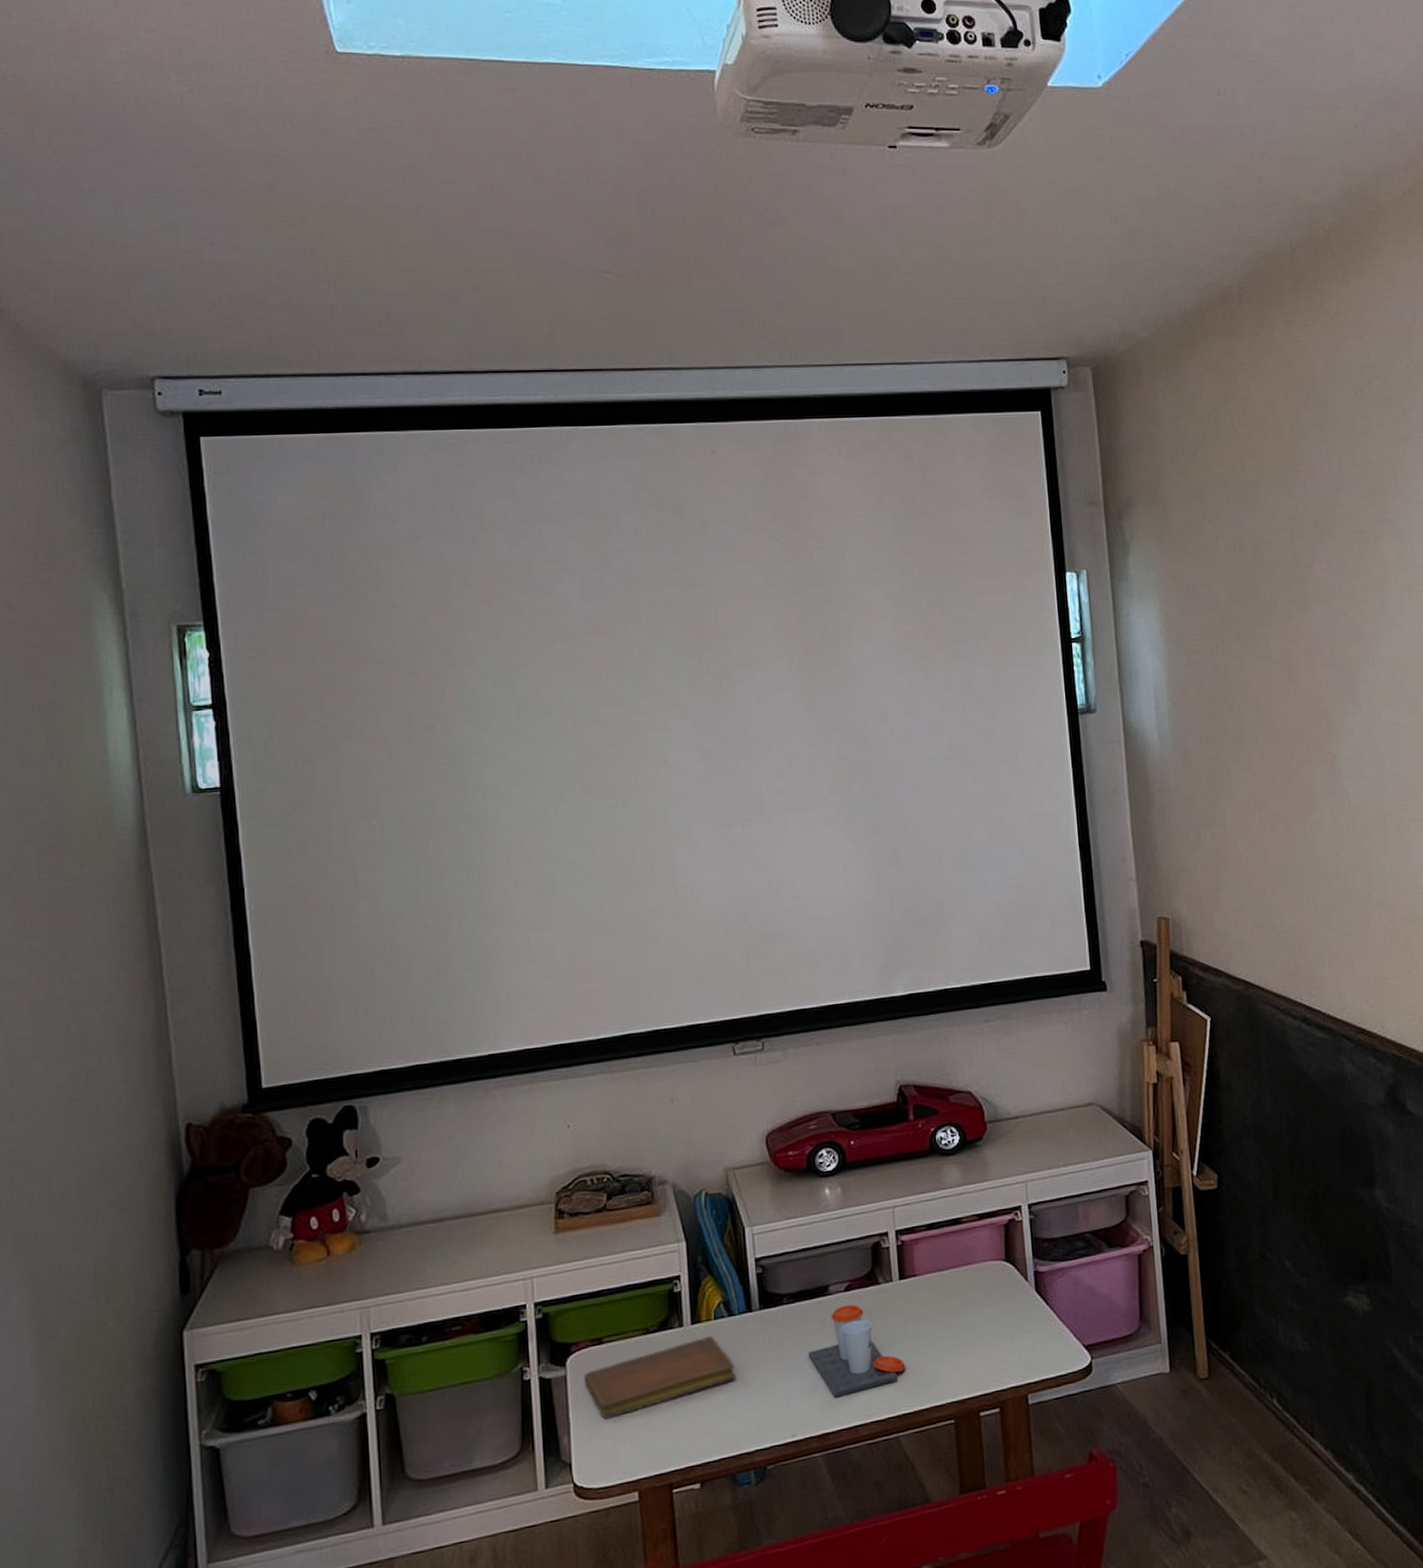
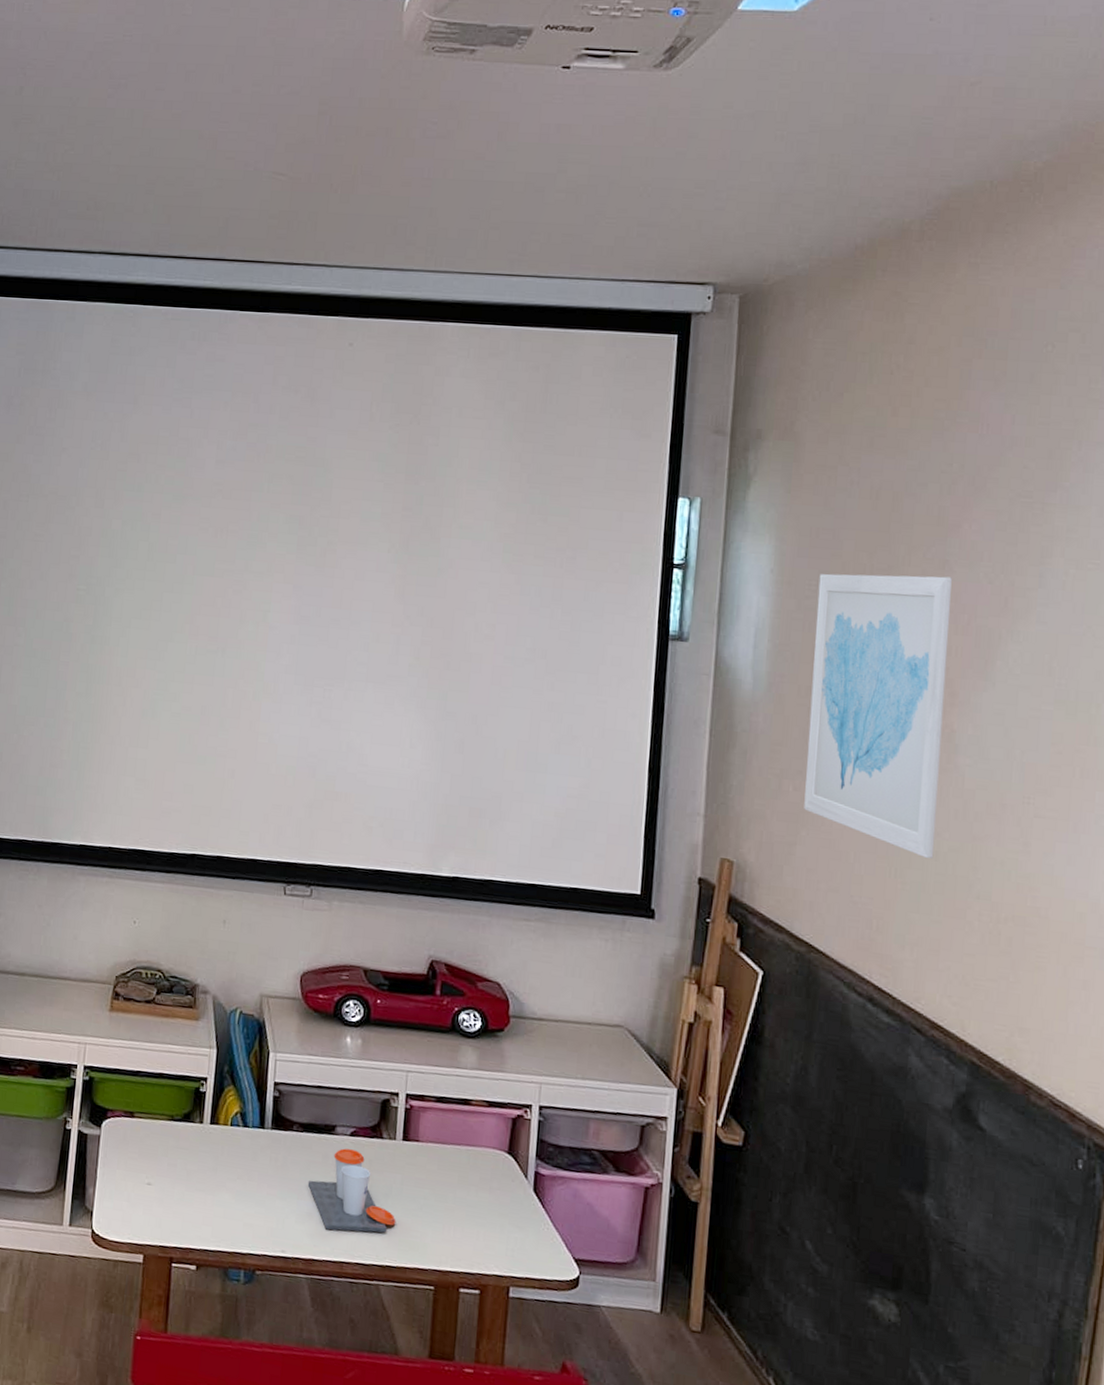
notebook: present [584,1335,737,1419] -> none [114,1137,242,1185]
wall art: none [1202,614,1336,879] -> present [804,573,952,859]

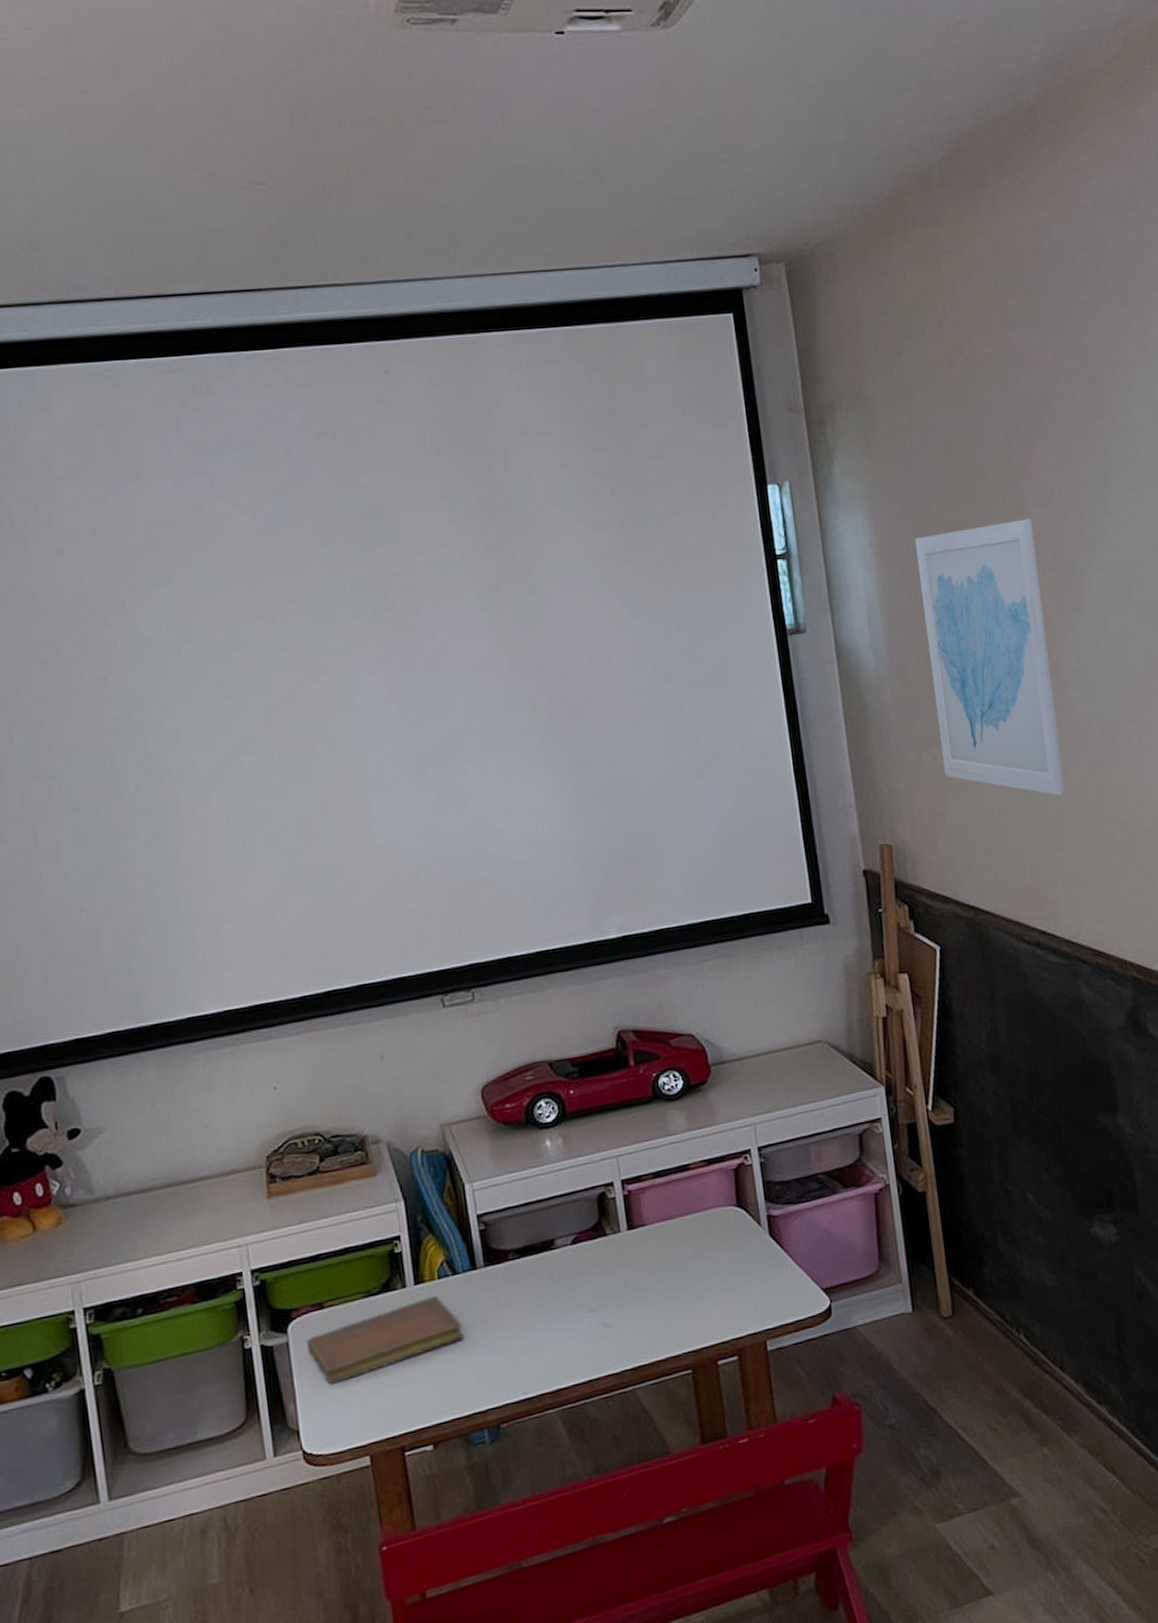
notebook: none [114,1137,242,1185] -> present [306,1295,464,1384]
cup: present [307,1148,396,1233] -> none [536,1257,639,1353]

